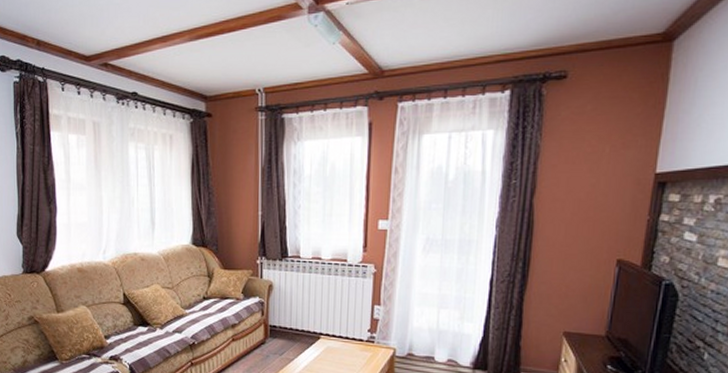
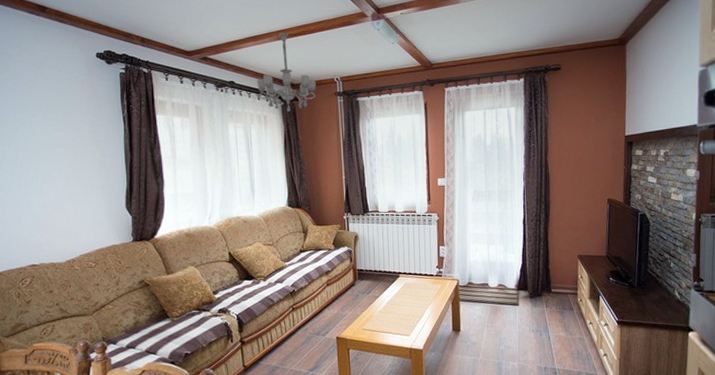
chandelier: none [163,31,233,130] -> present [257,32,316,112]

